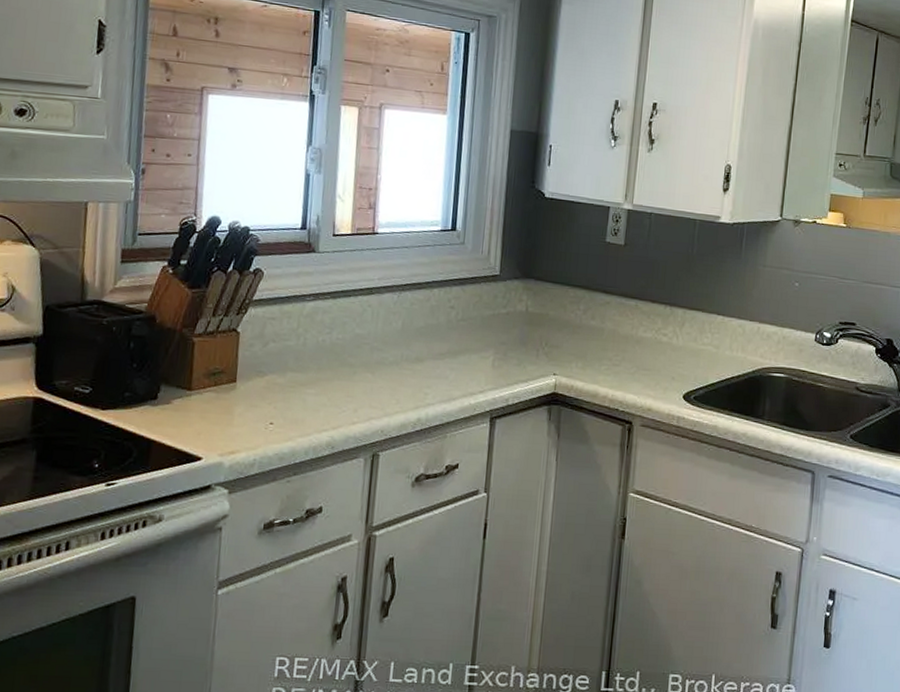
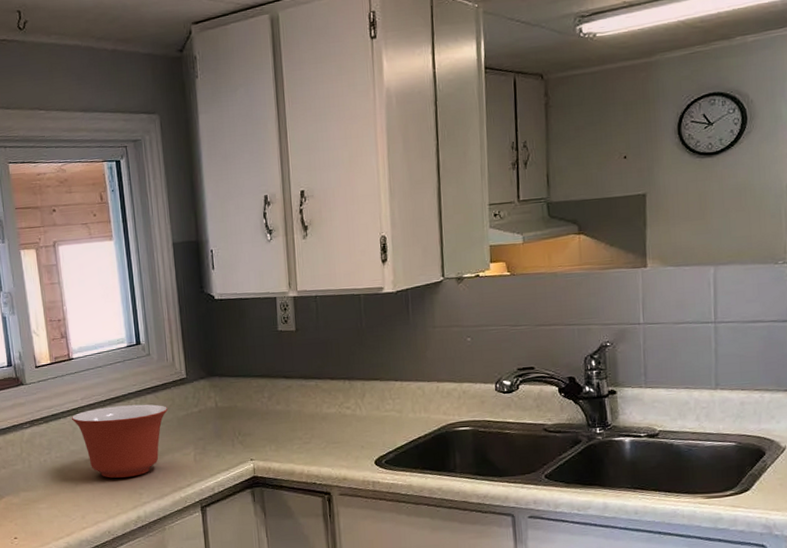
mixing bowl: none [362,292,474,374] -> present [71,404,168,478]

